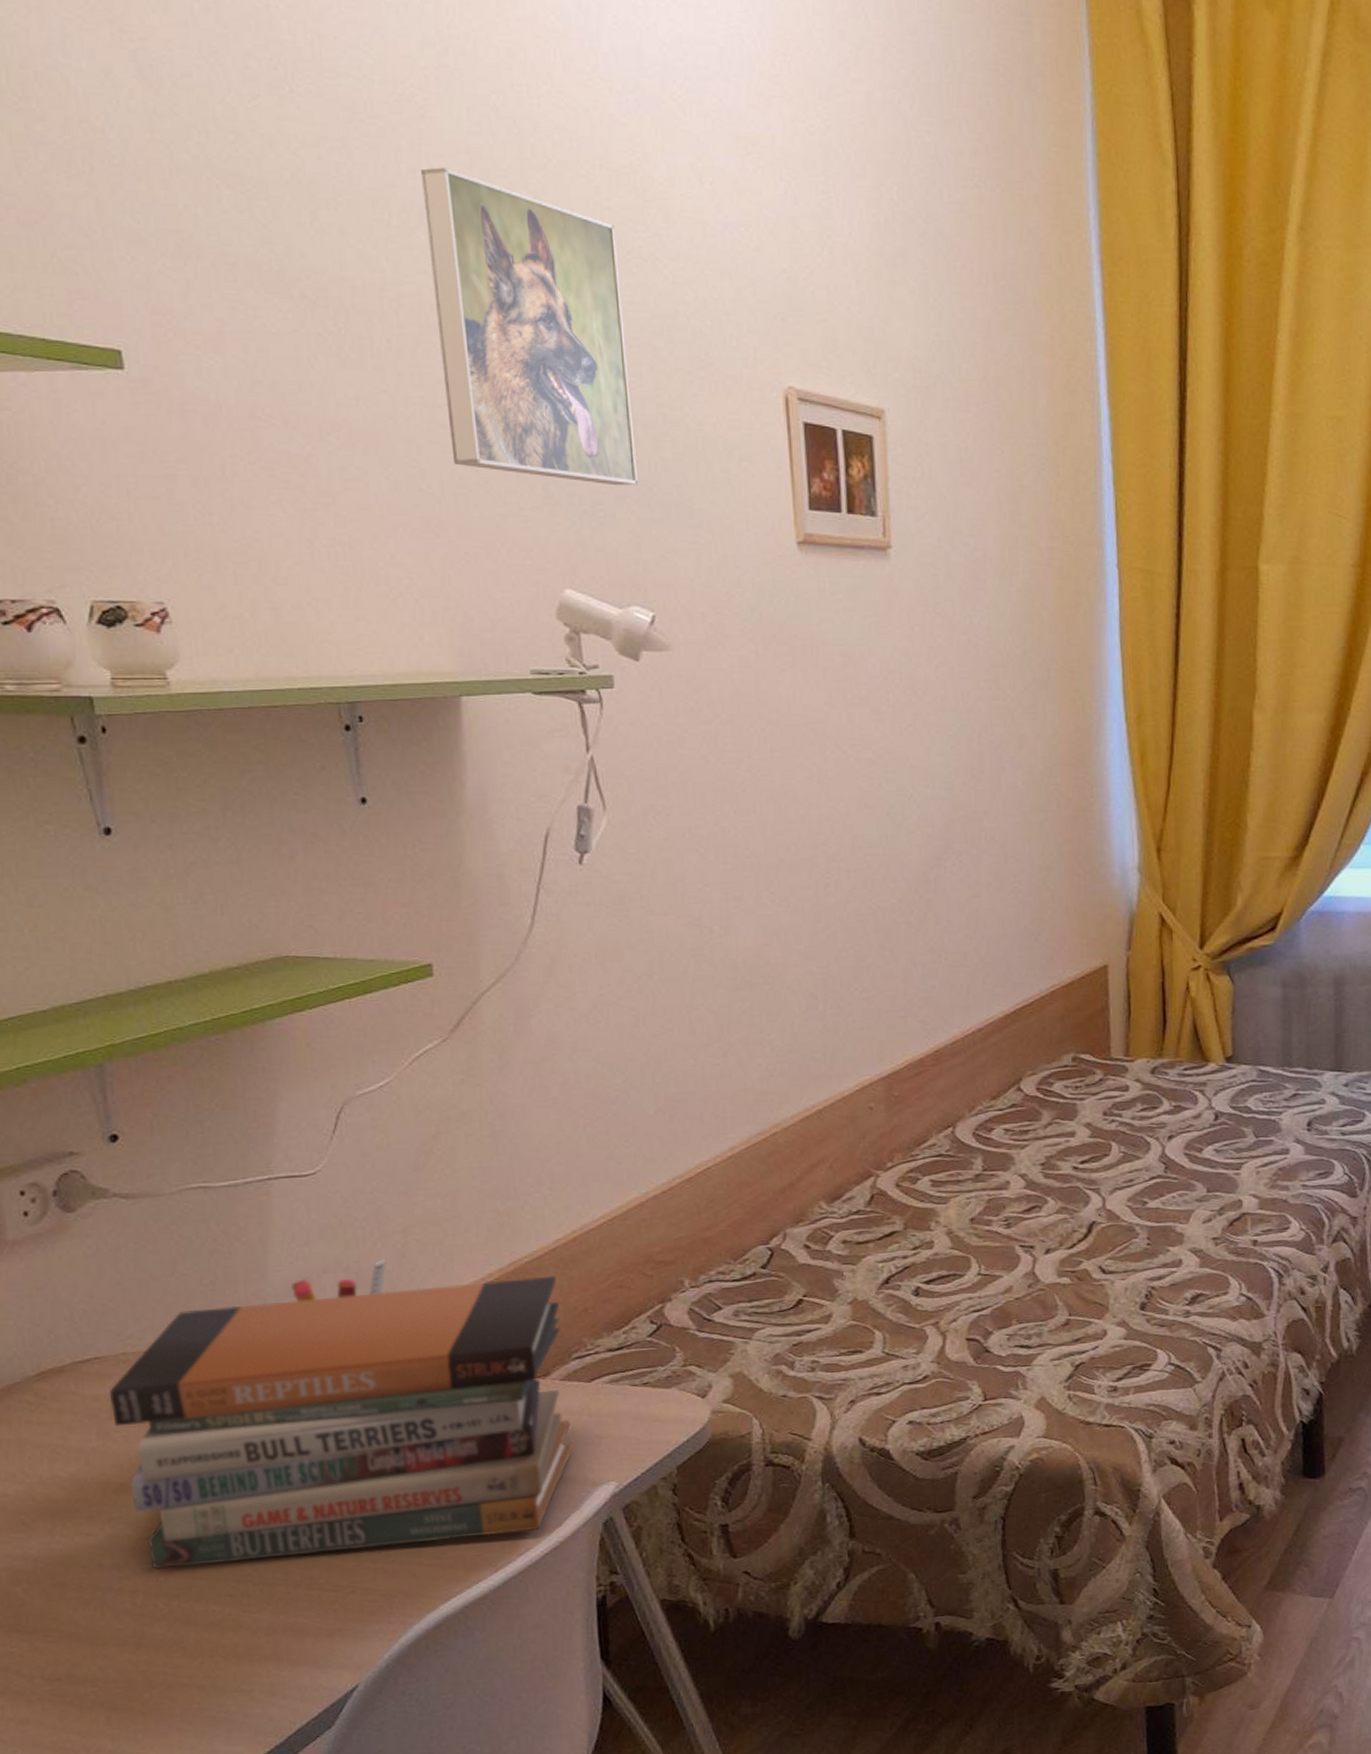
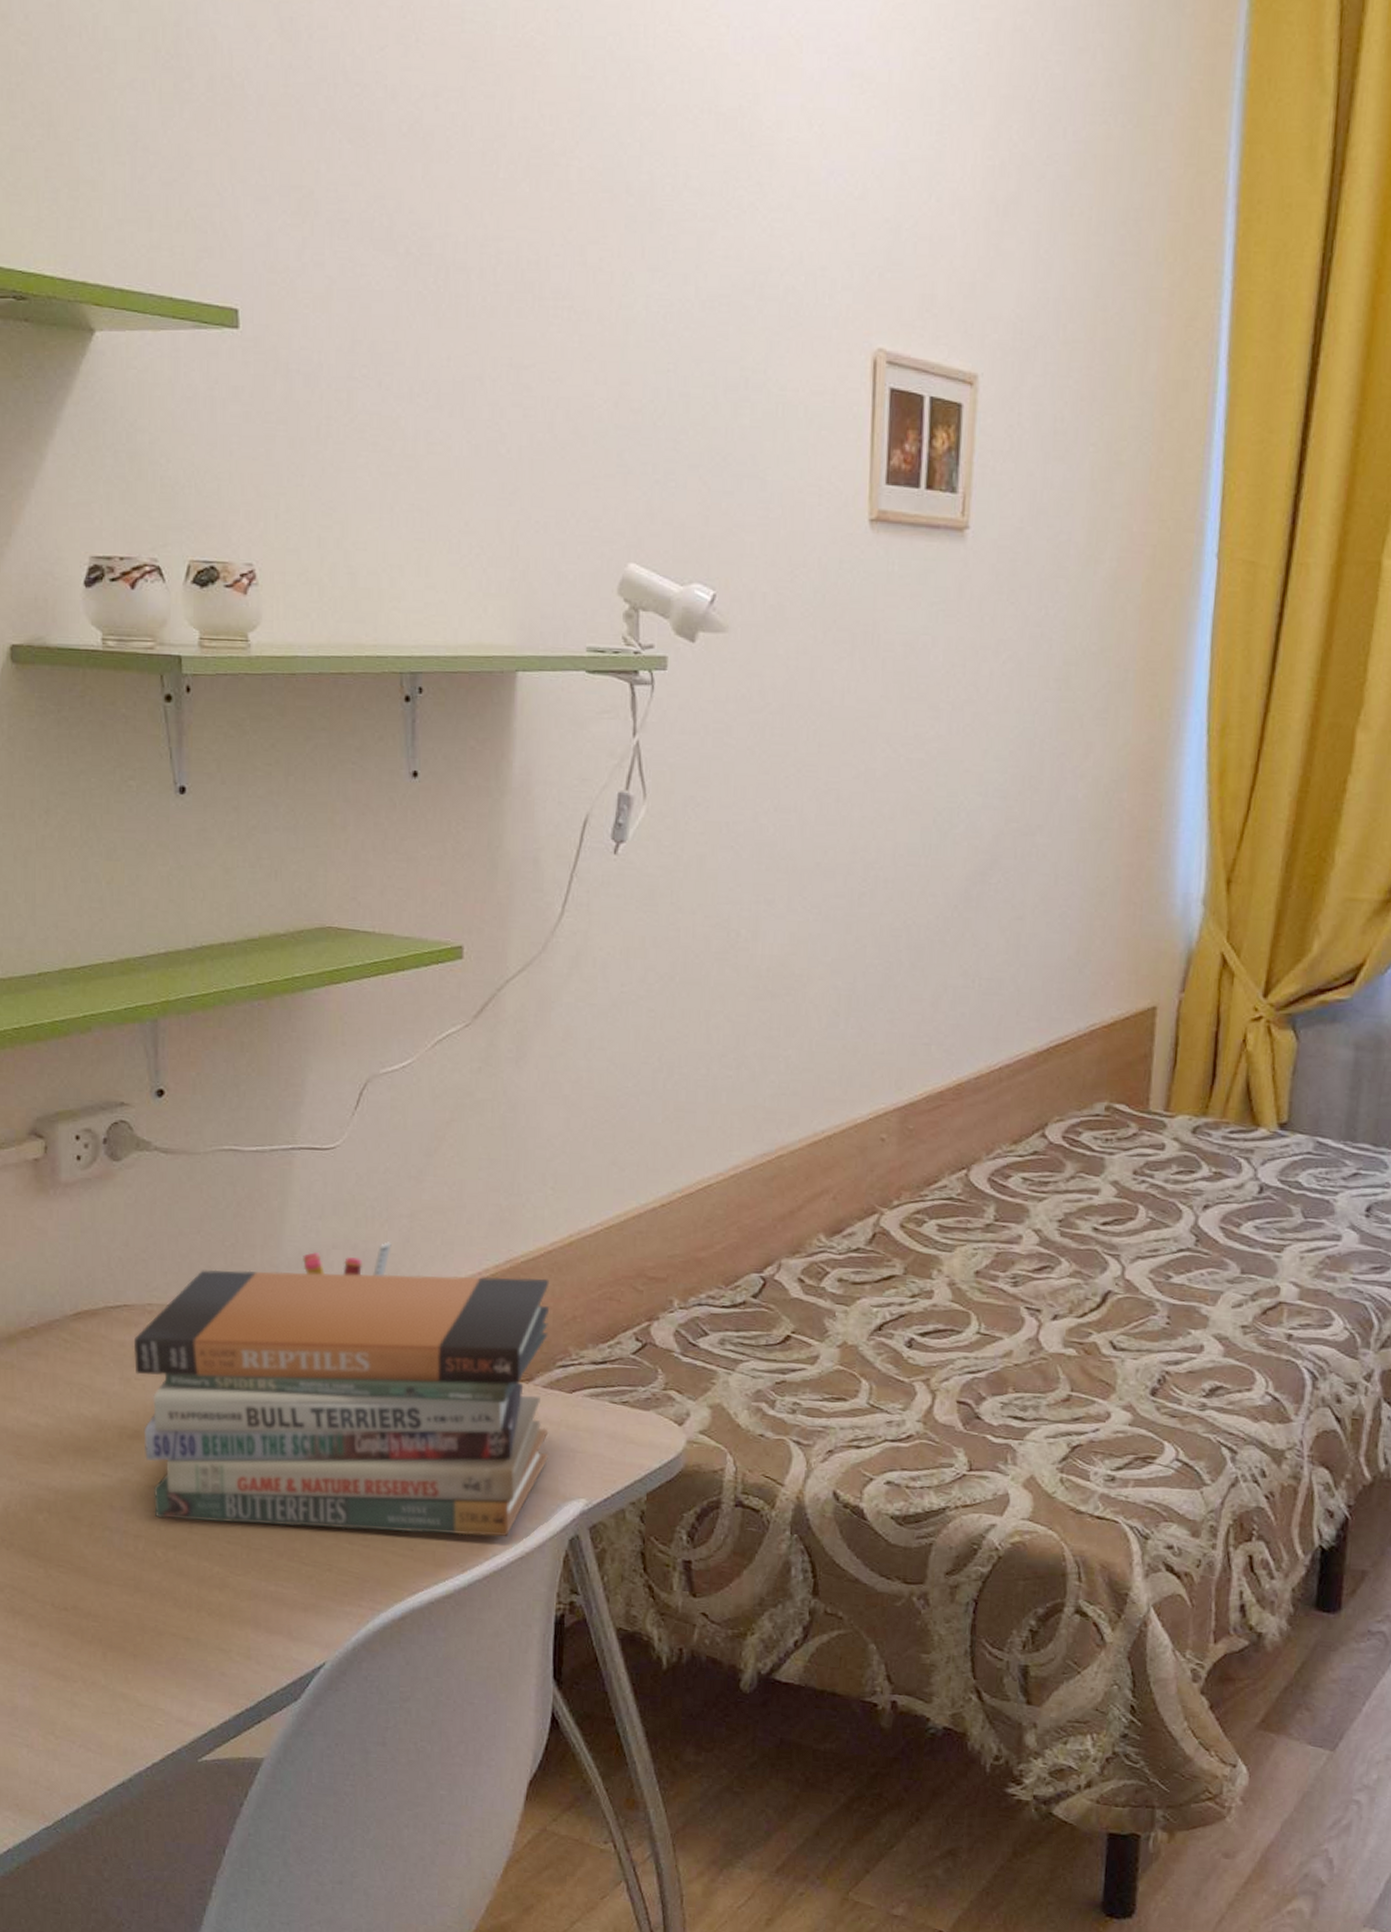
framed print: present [420,167,639,486] -> none [531,116,717,455]

